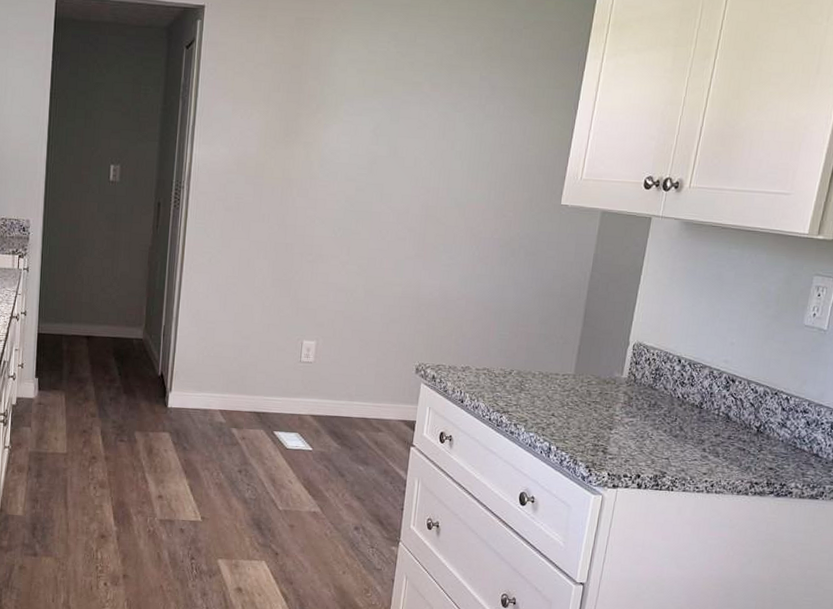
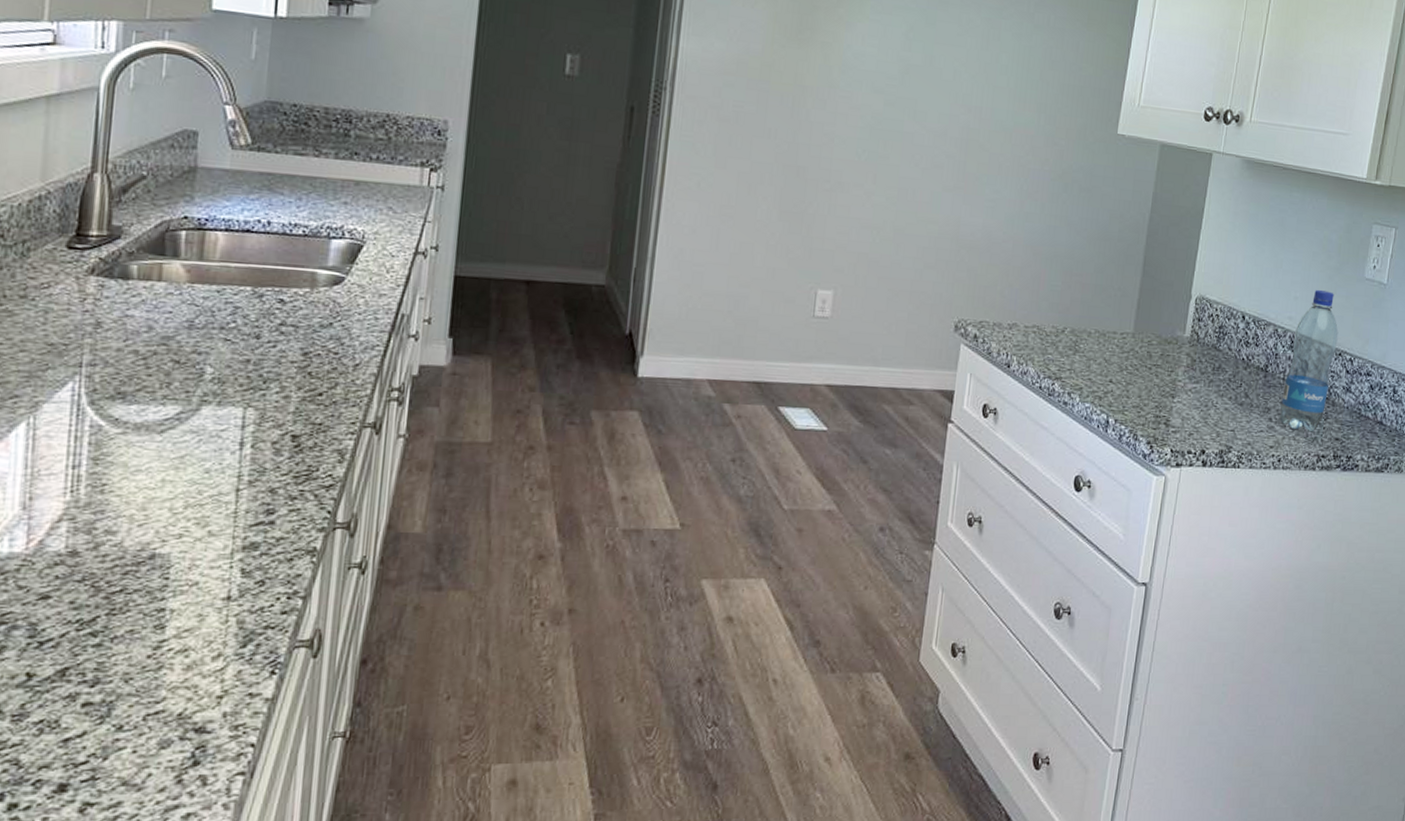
bottle: none [713,335,775,462] -> present [1279,289,1339,432]

